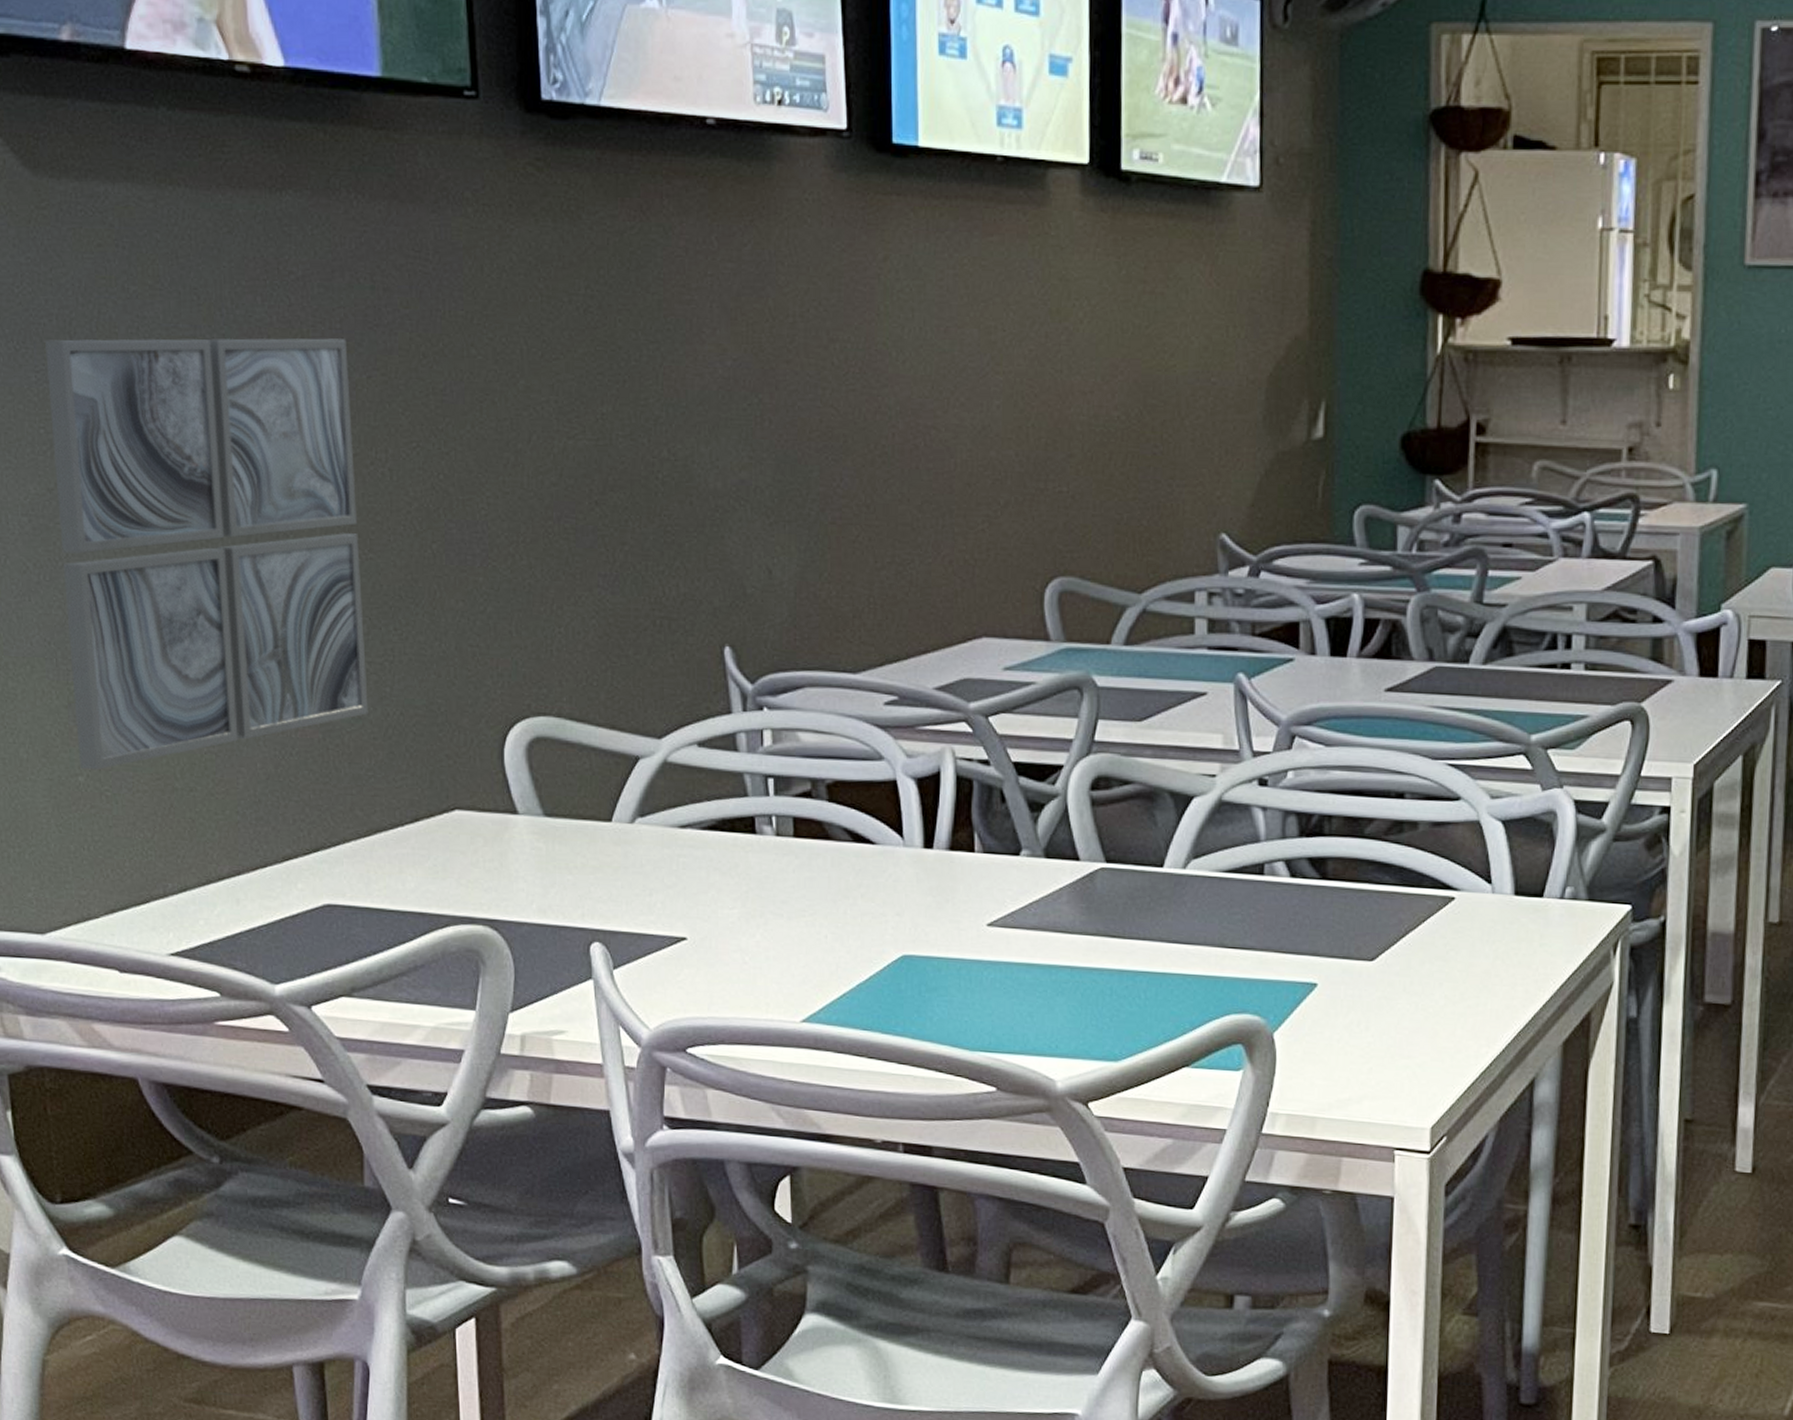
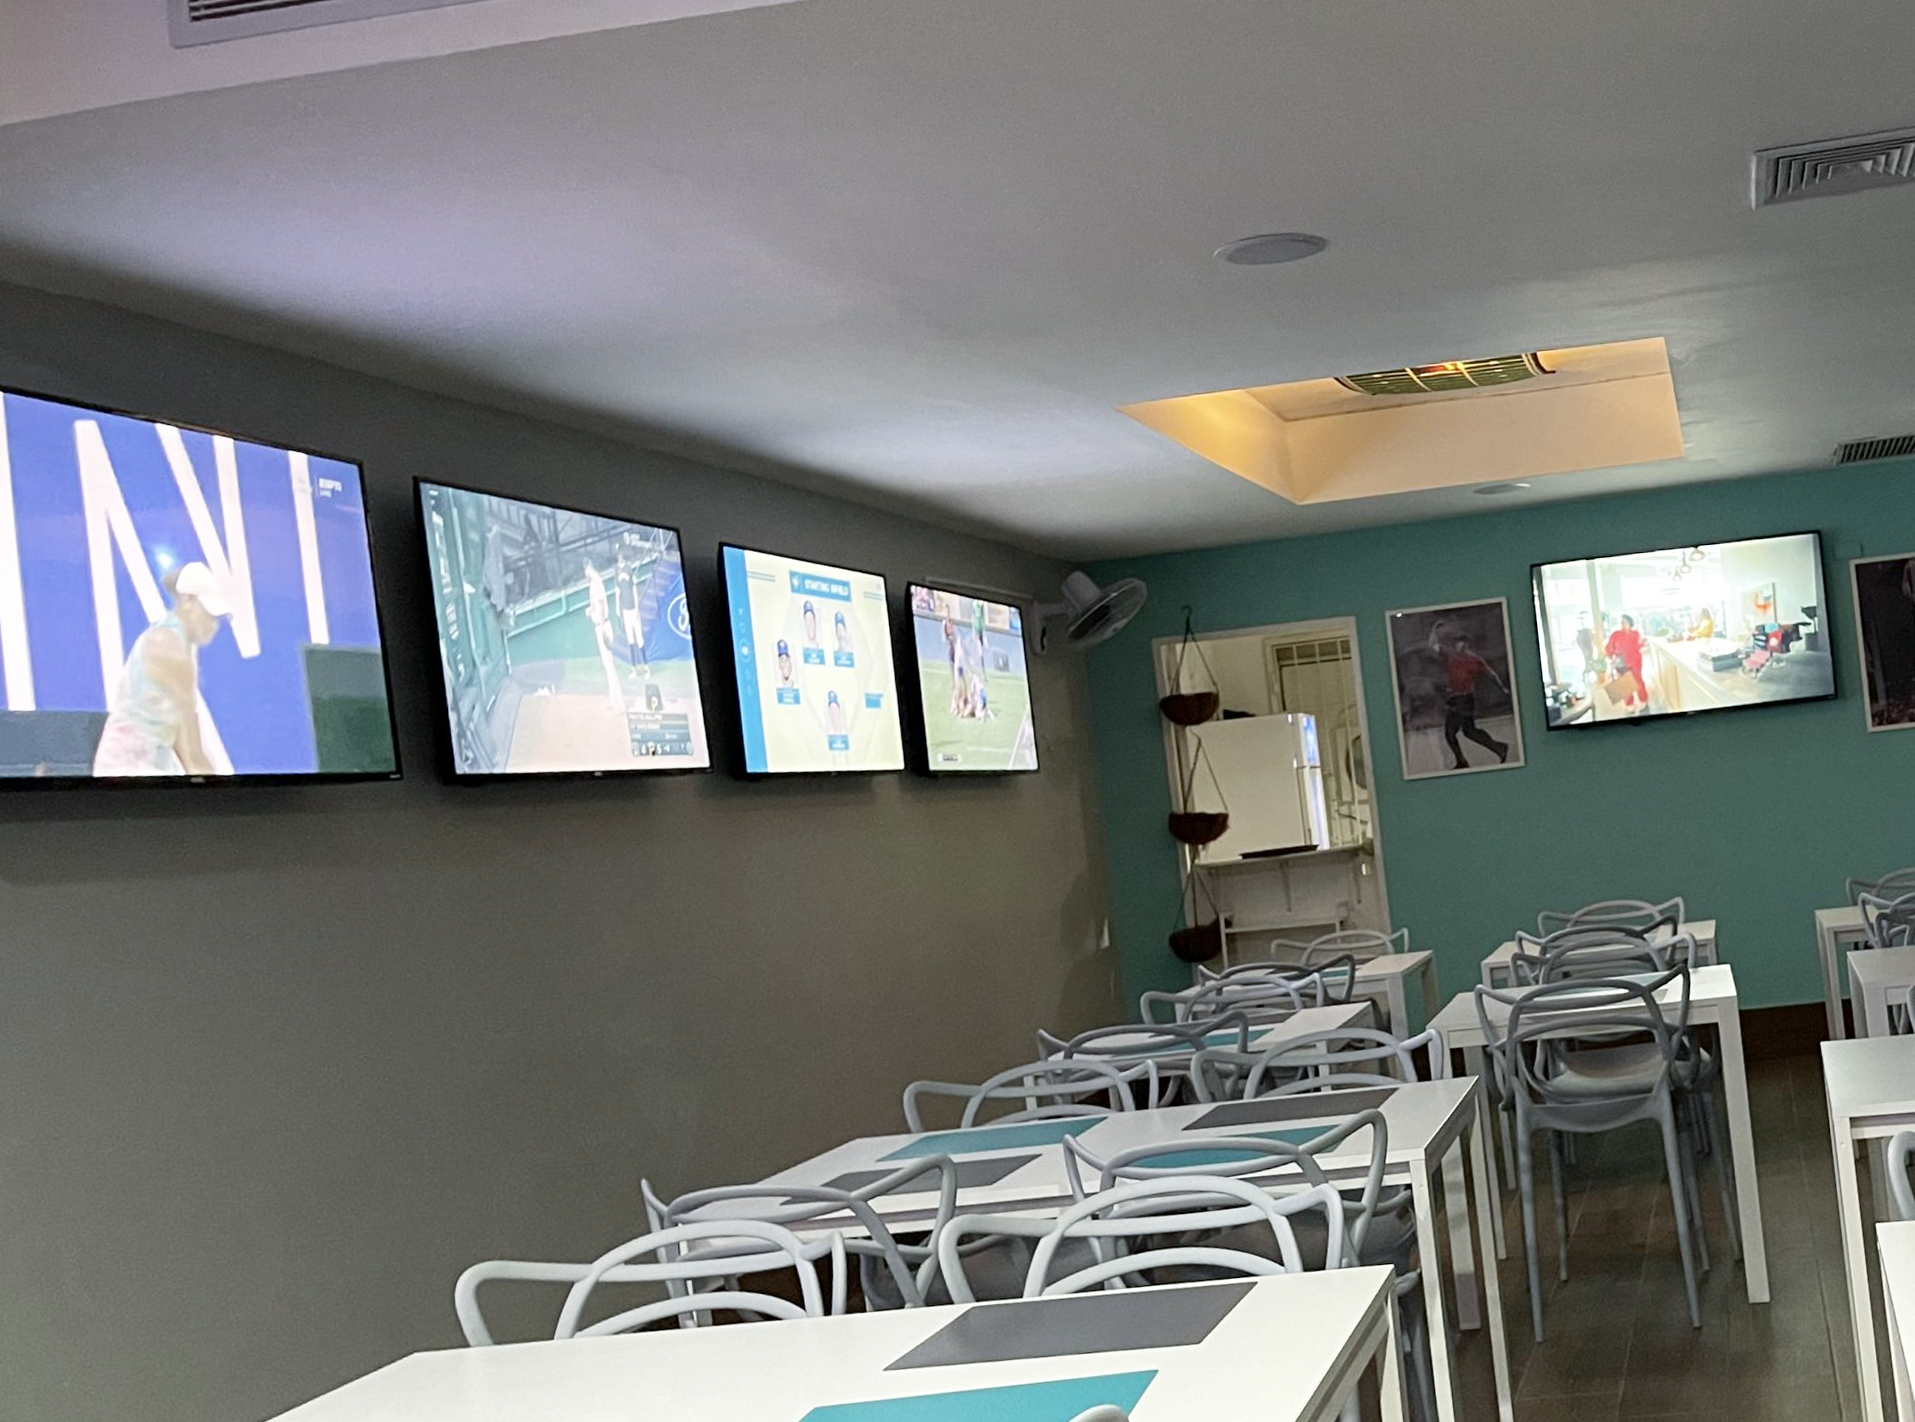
wall art: present [45,338,368,770] -> none [25,980,332,1376]

